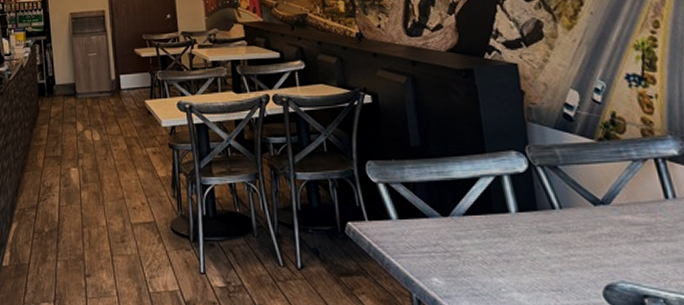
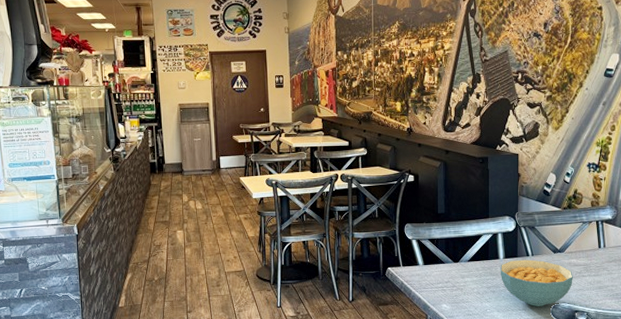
cereal bowl: none [512,214,632,286] -> present [500,259,573,306]

